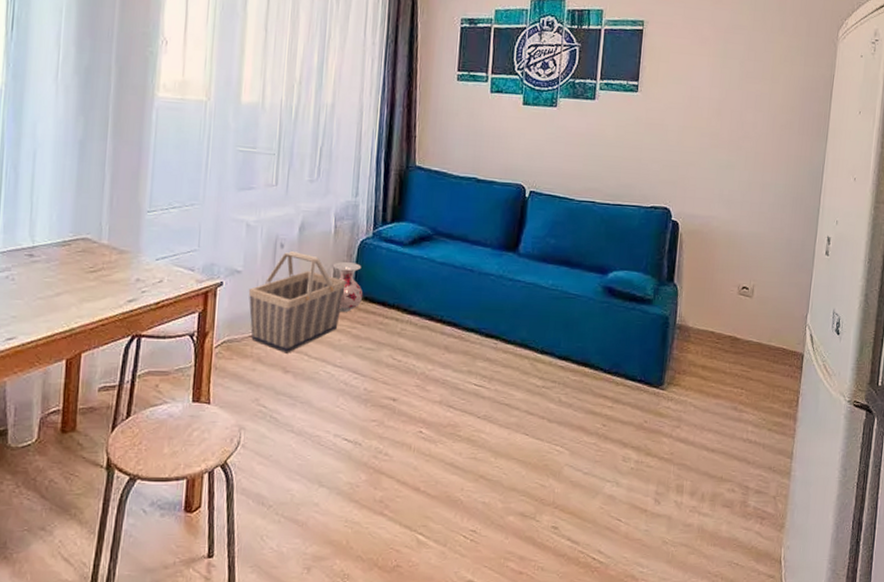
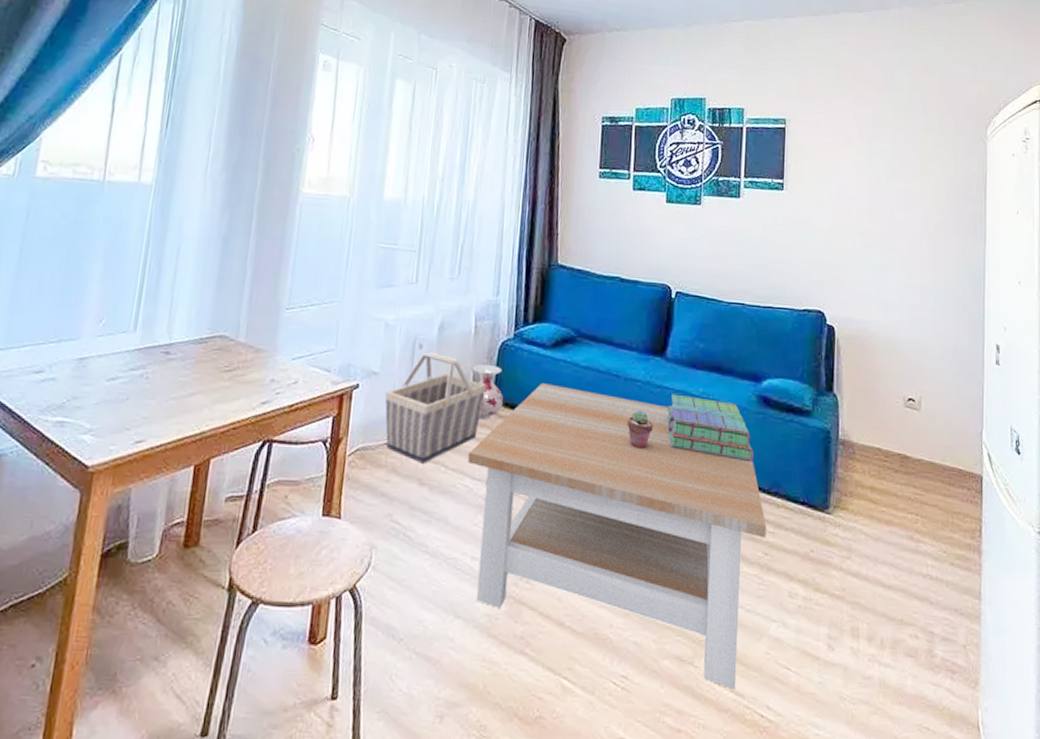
coffee table: none [329,278,606,538] -> present [468,383,767,689]
potted succulent: none [480,301,505,336] -> present [627,410,654,449]
stack of books: none [517,286,597,345] -> present [666,393,753,461]

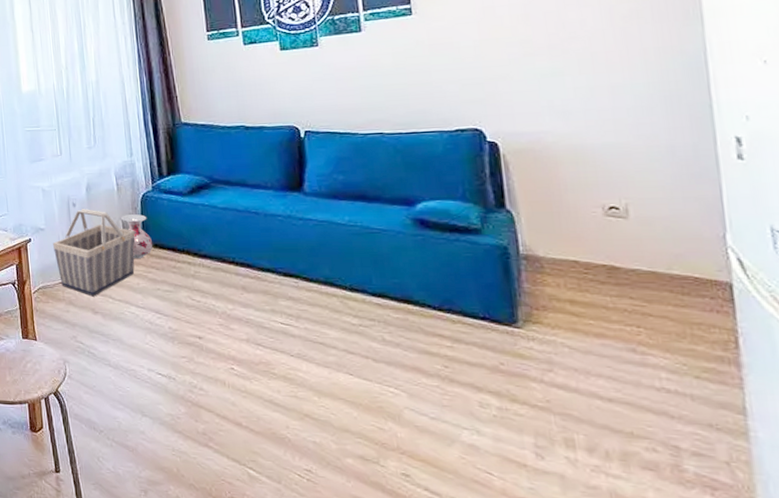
coffee table: present [468,383,767,689] -> none [130,225,444,488]
potted succulent: present [627,410,654,449] -> none [273,241,302,275]
stack of books: present [666,393,753,461] -> none [312,224,417,281]

